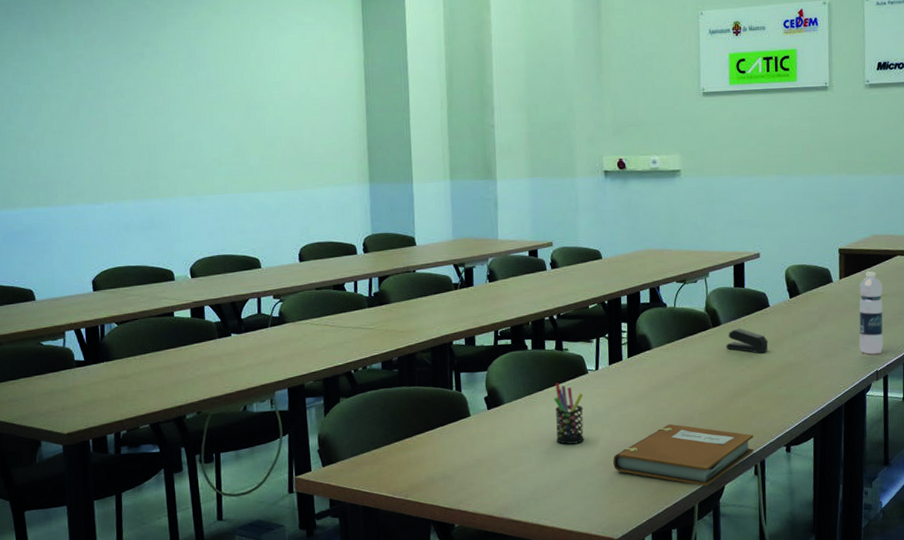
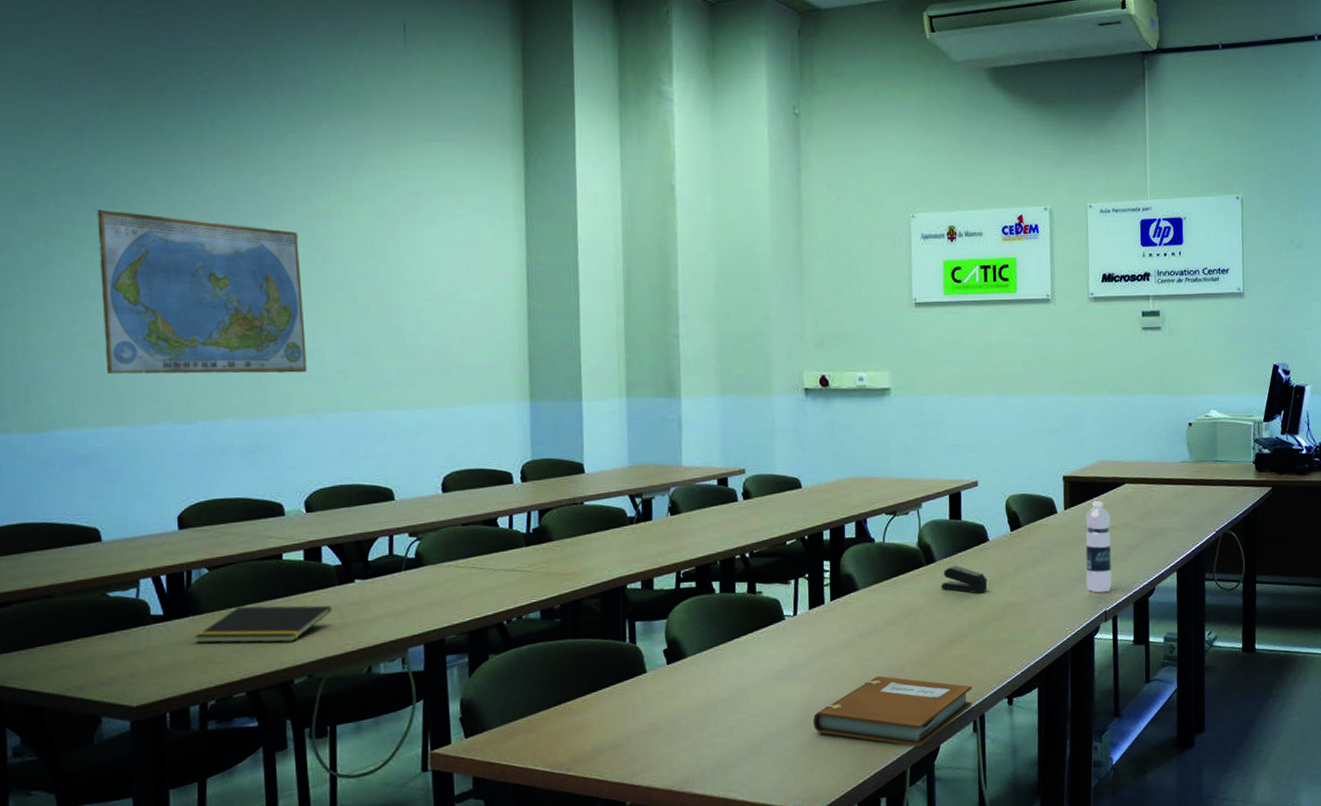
world map: none [20,27,188,164] -> present [97,209,307,375]
notepad: none [108,354,214,385] -> present [194,605,332,643]
pen holder: present [554,383,584,445] -> none [745,631,780,703]

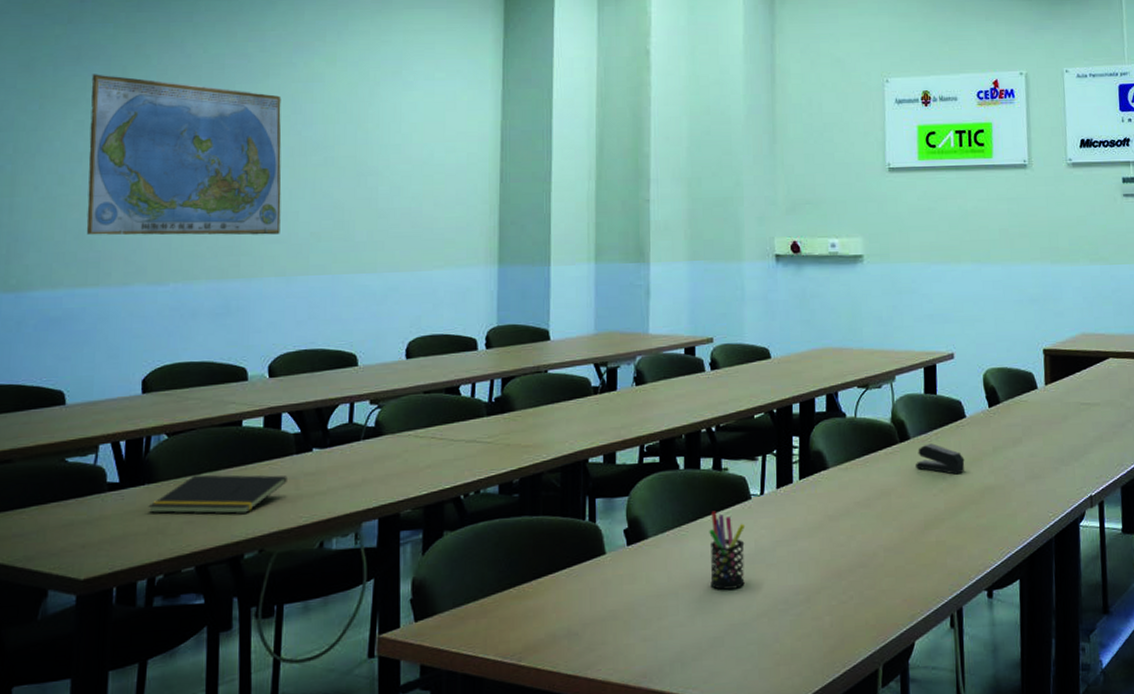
pen holder: none [745,631,780,703] -> present [709,511,746,590]
notebook: present [813,675,972,747] -> none [779,562,949,643]
water bottle: present [1085,501,1112,593] -> none [1067,376,1098,476]

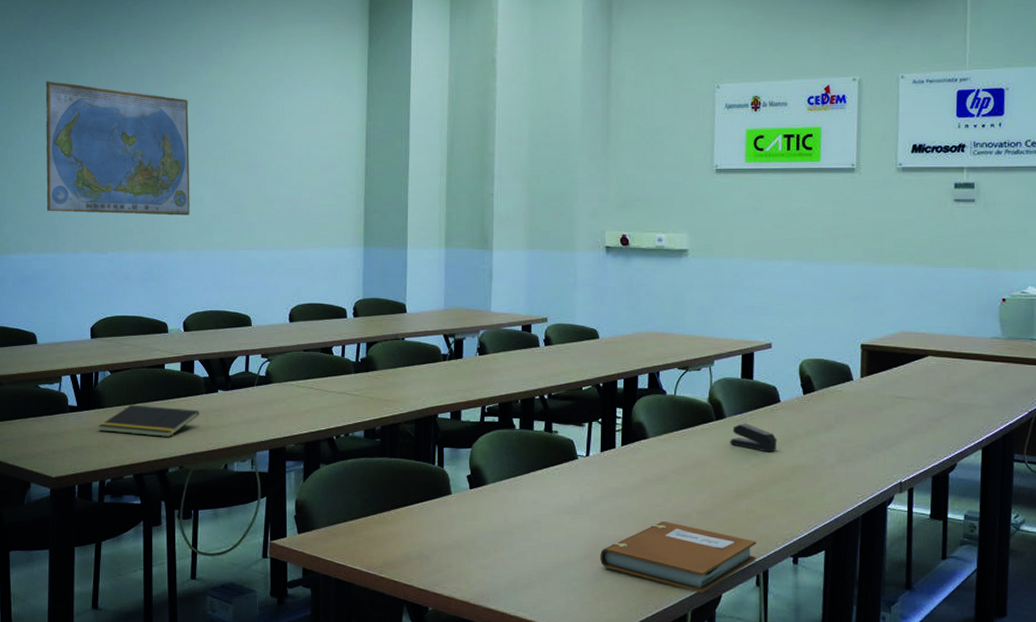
pen holder: present [709,511,746,590] -> none [540,466,572,533]
notebook: none [779,562,949,643] -> present [600,521,757,593]

